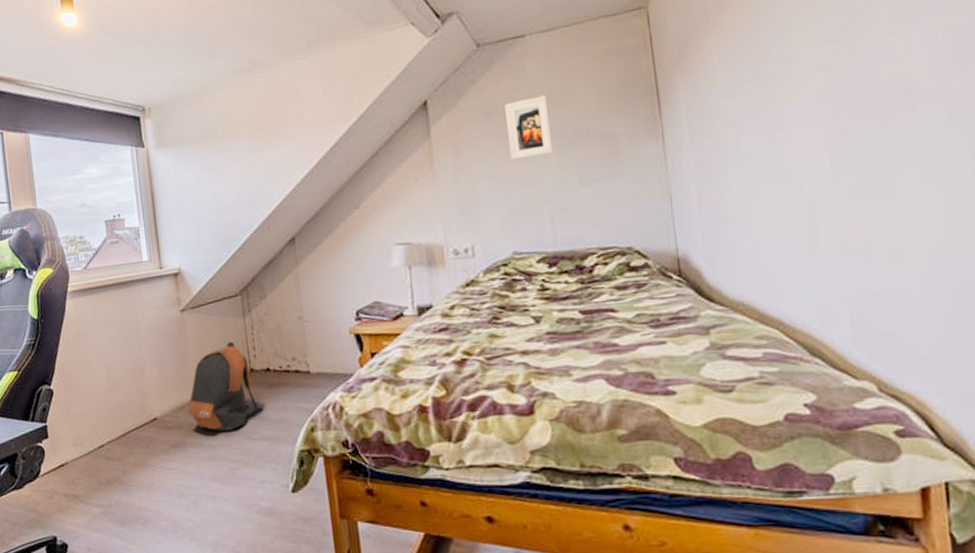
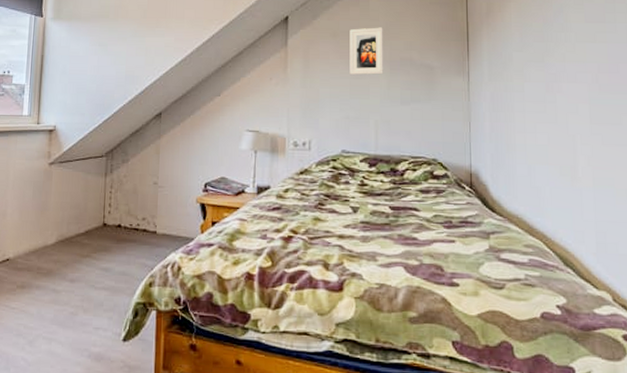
backpack: present [188,341,264,431] -> none [40,196,110,278]

